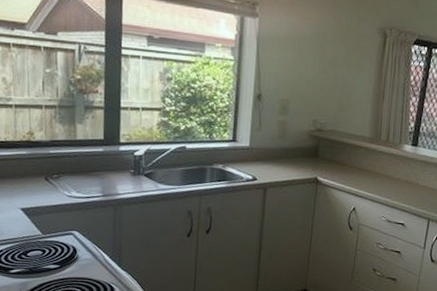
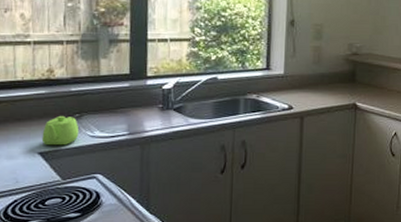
teapot: none [23,175,58,203] -> present [41,115,79,146]

